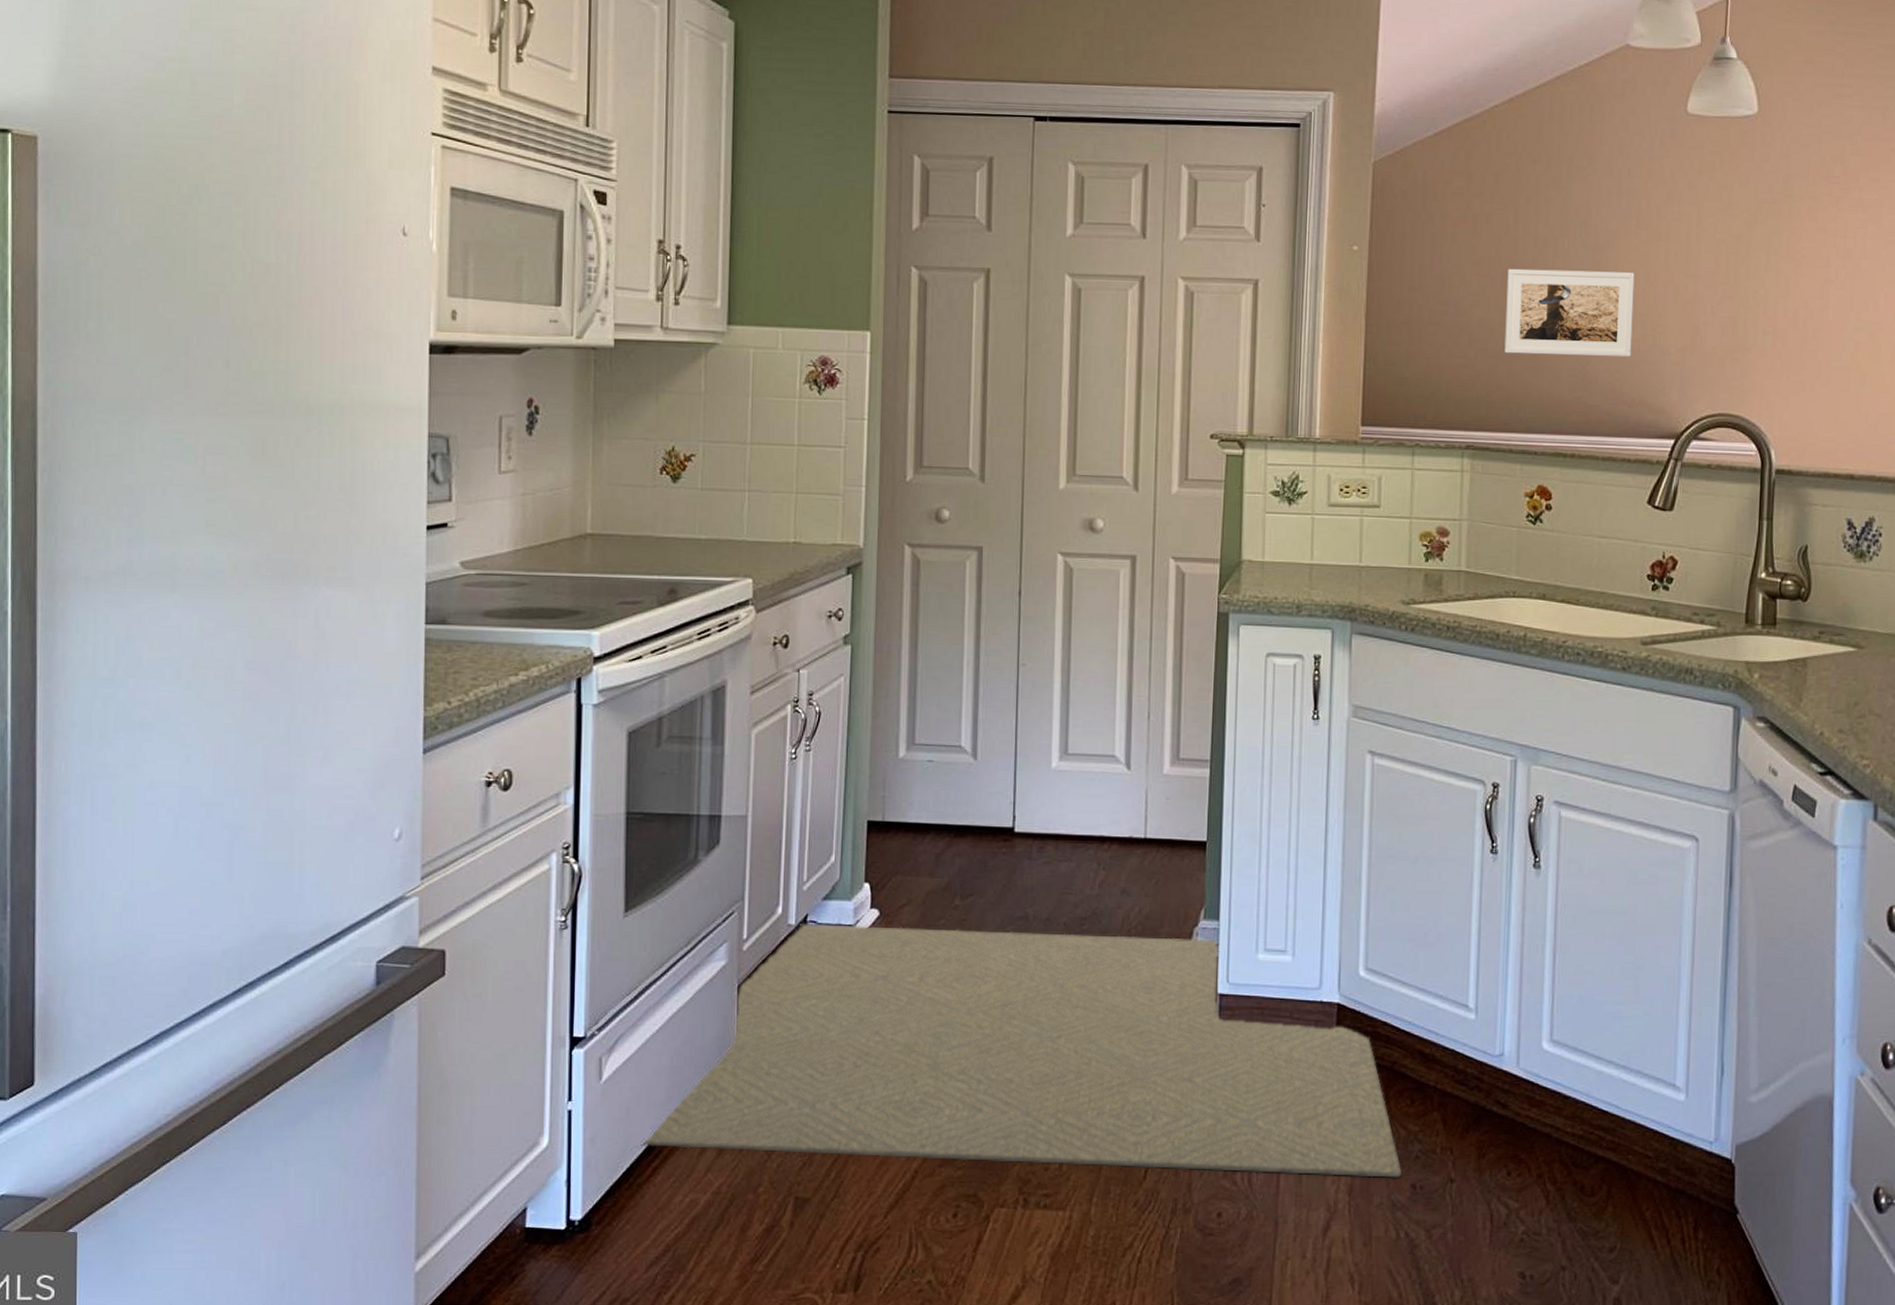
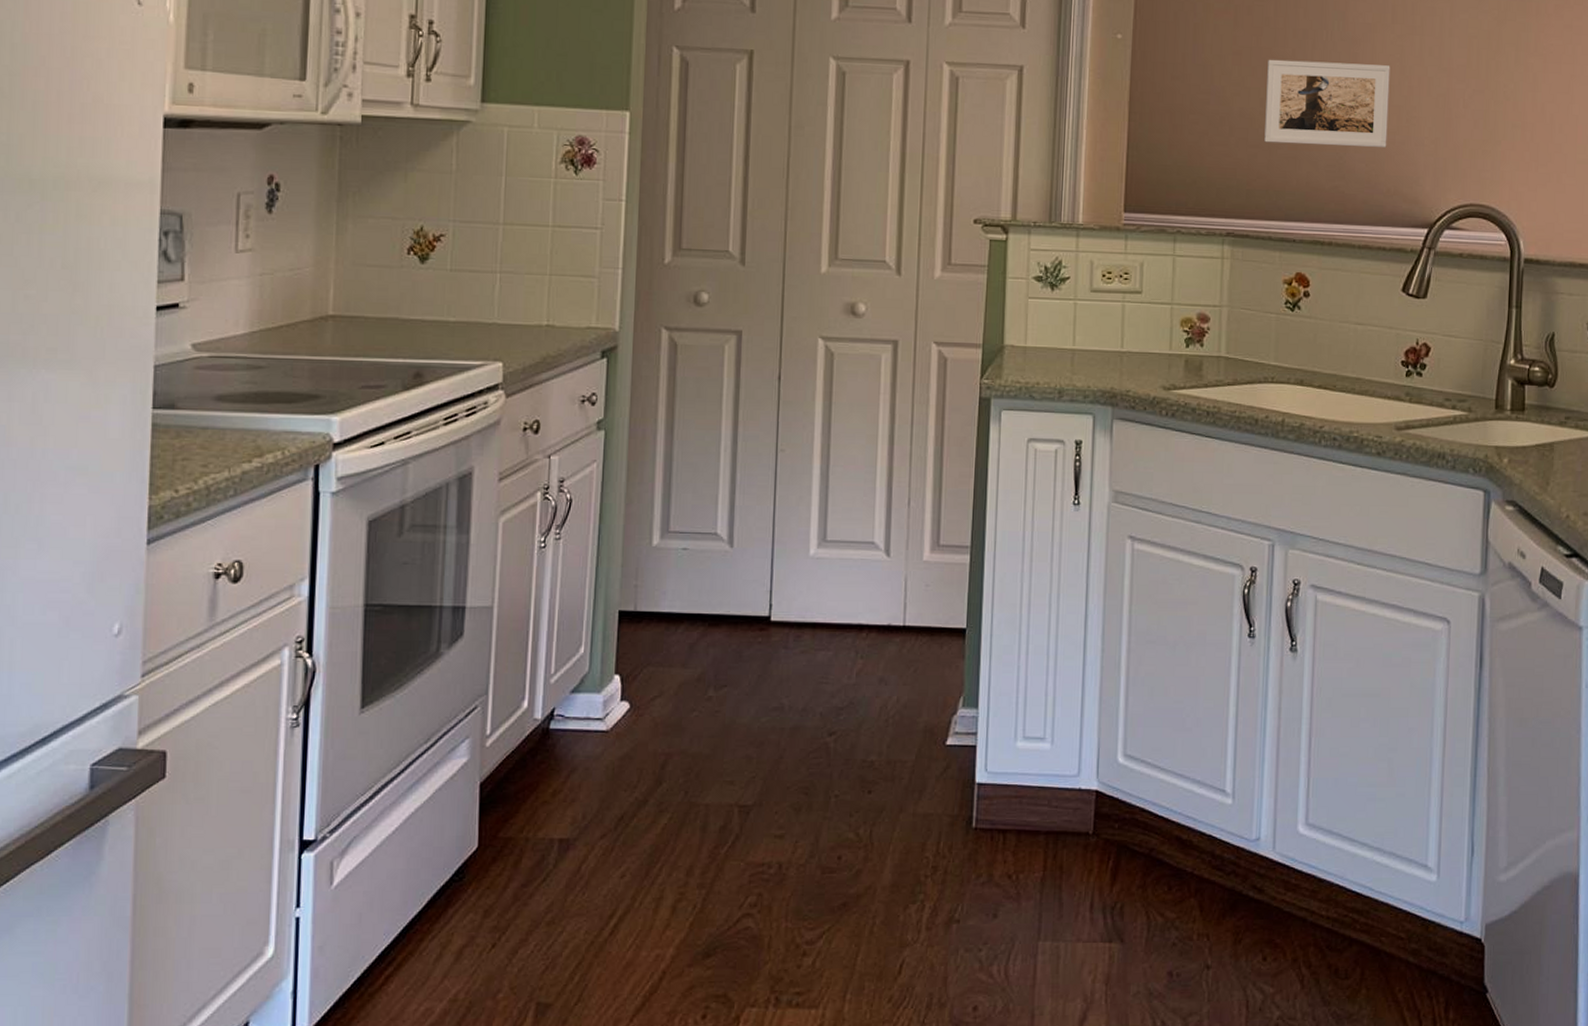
rug: present [641,924,1402,1178] -> none [373,718,1159,967]

